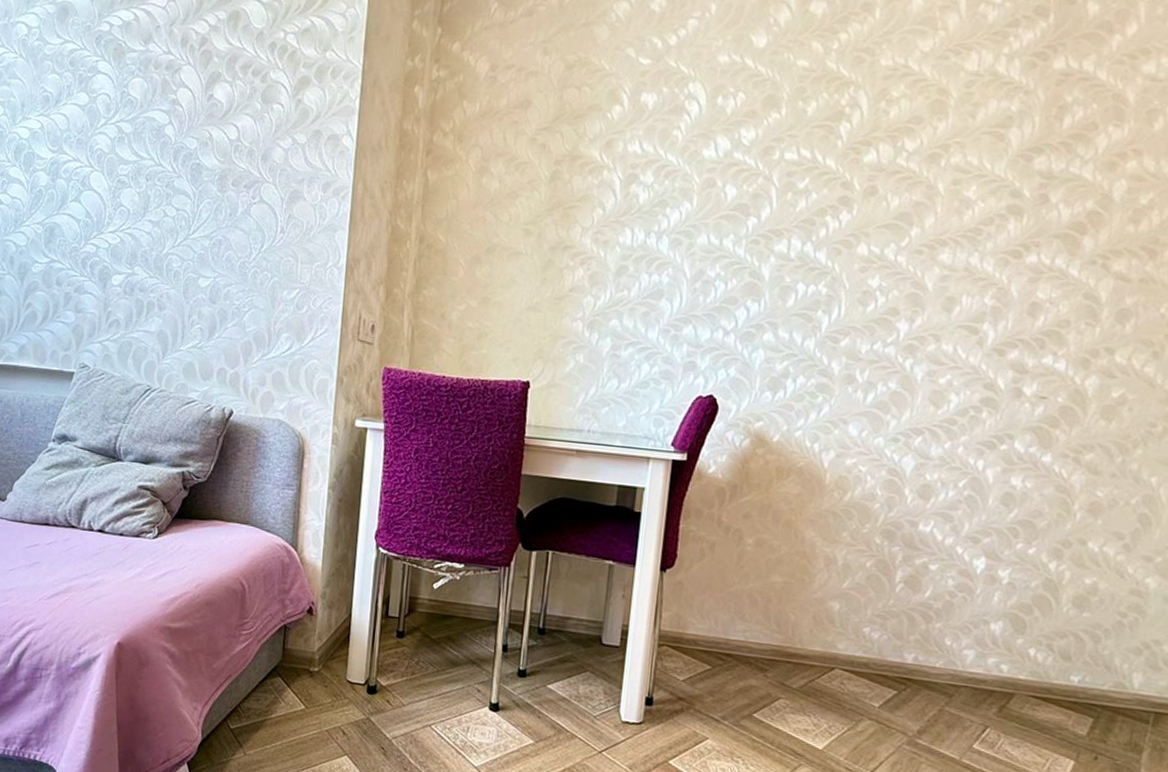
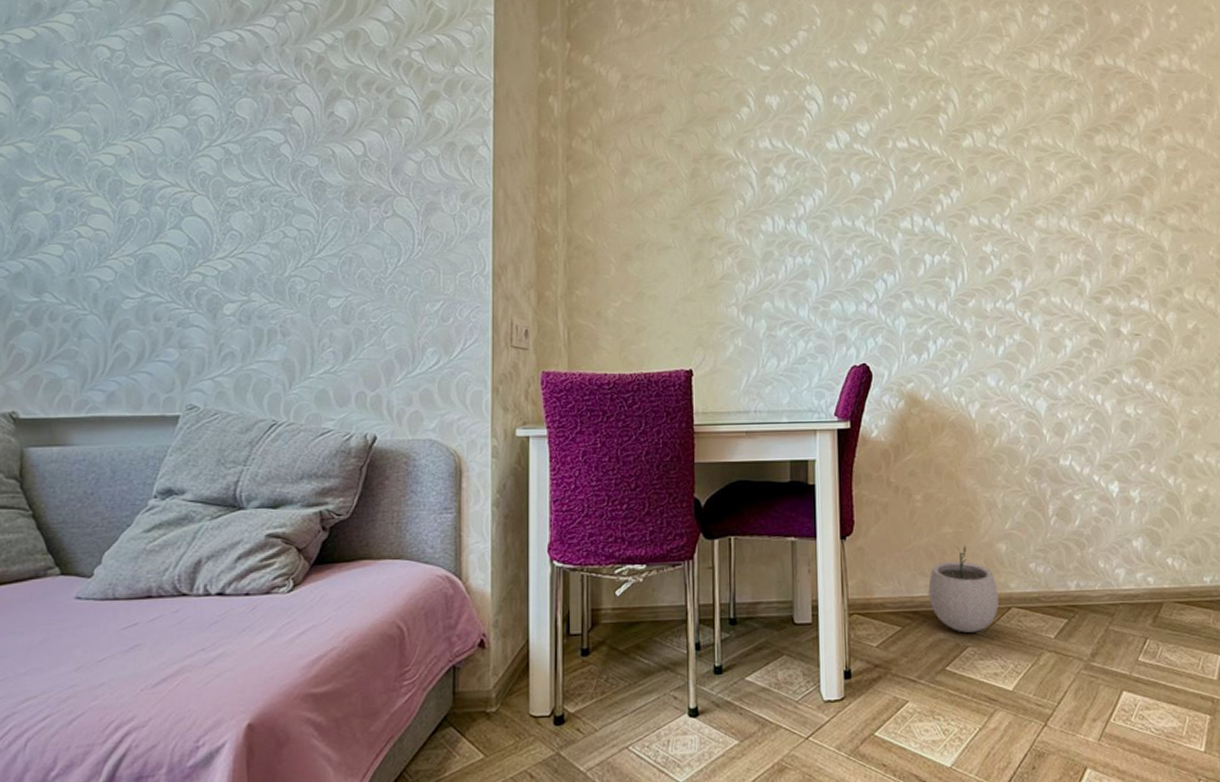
plant pot: none [745,597,823,686] -> present [928,545,999,633]

